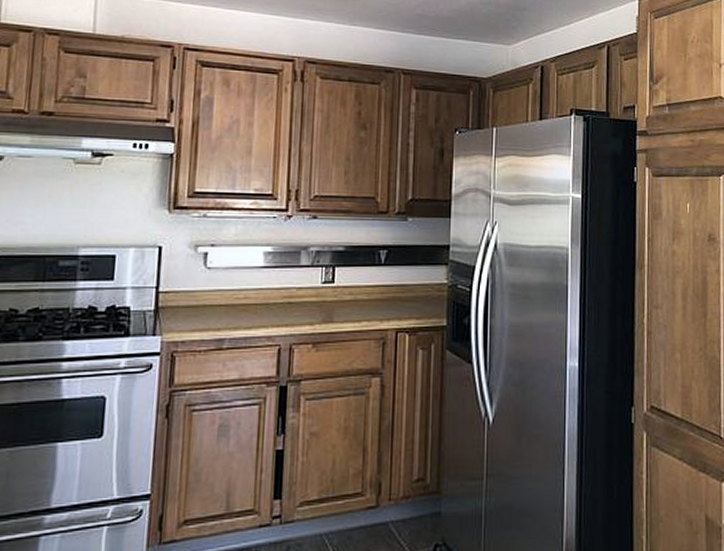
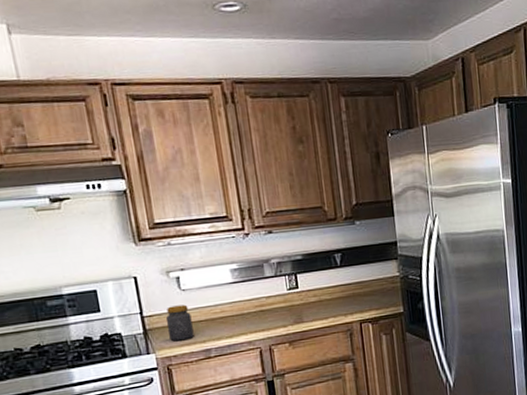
jar: none [182,284,211,325] -> present [165,304,194,342]

